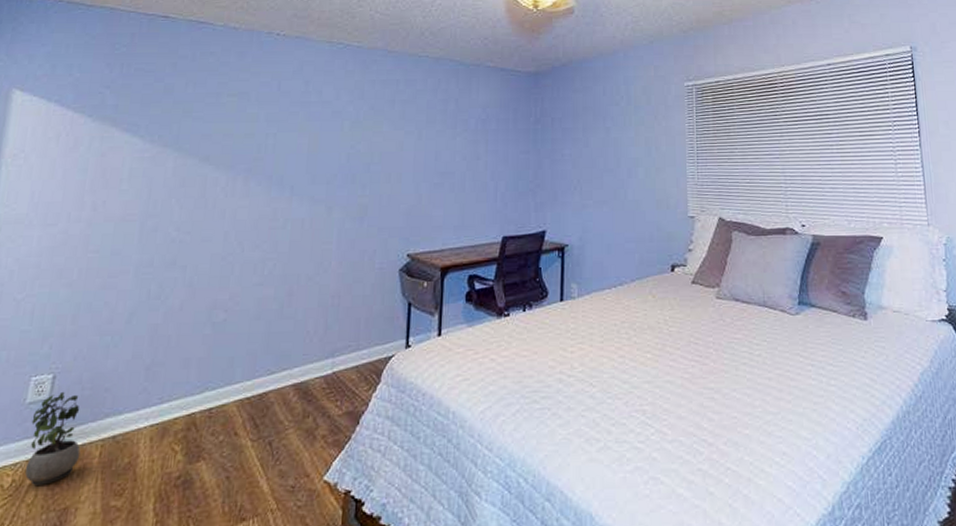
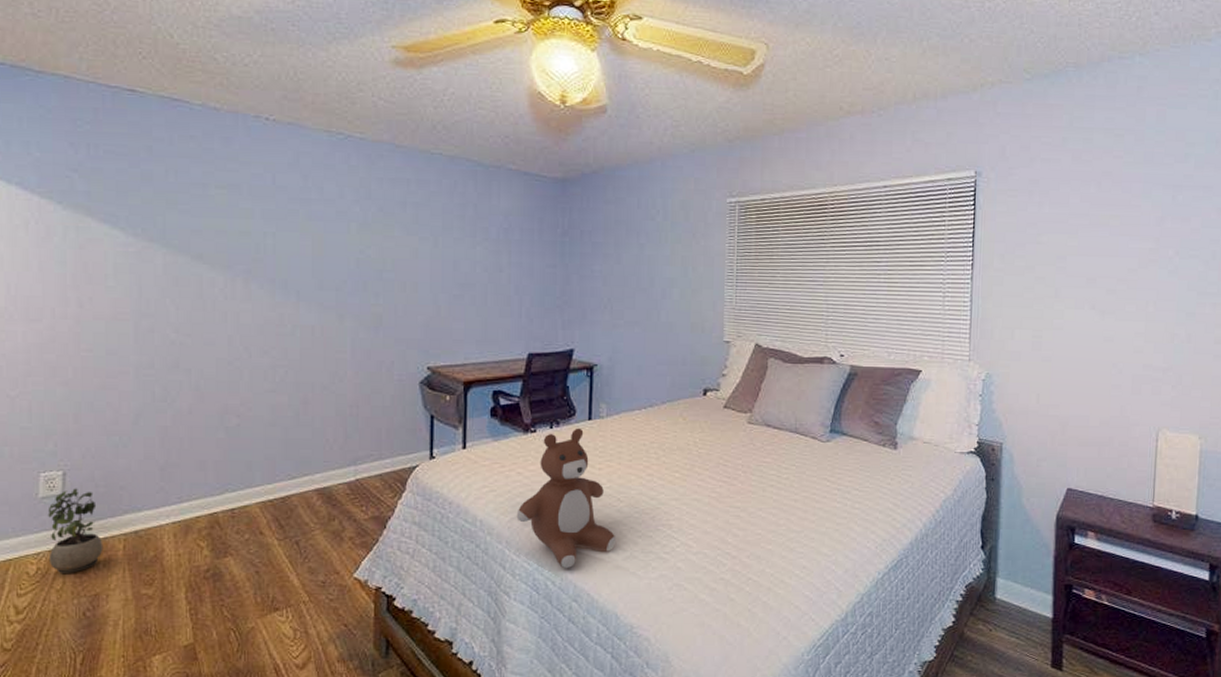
teddy bear: none [489,309,590,464] -> present [516,428,617,569]

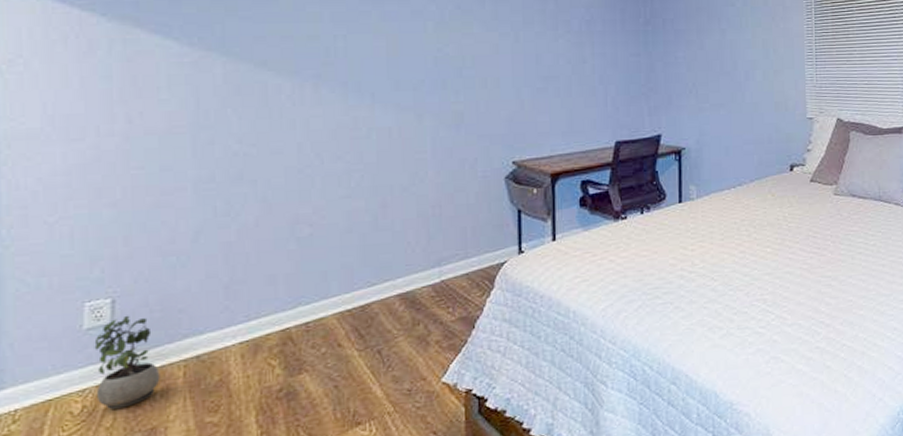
teddy bear: present [516,428,617,569] -> none [610,211,712,353]

